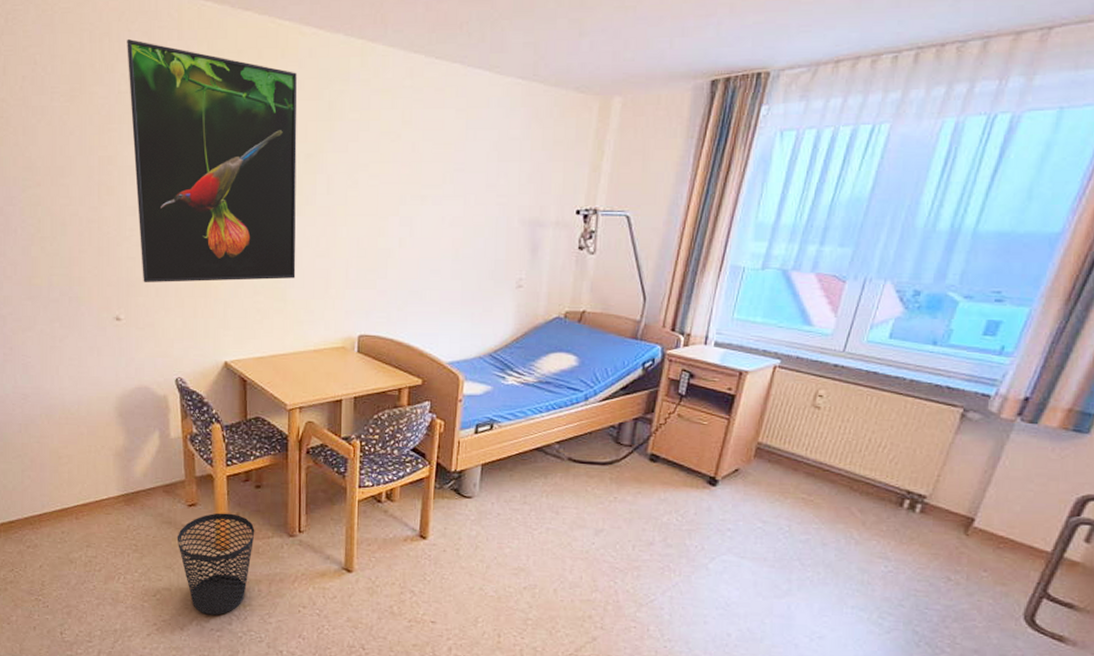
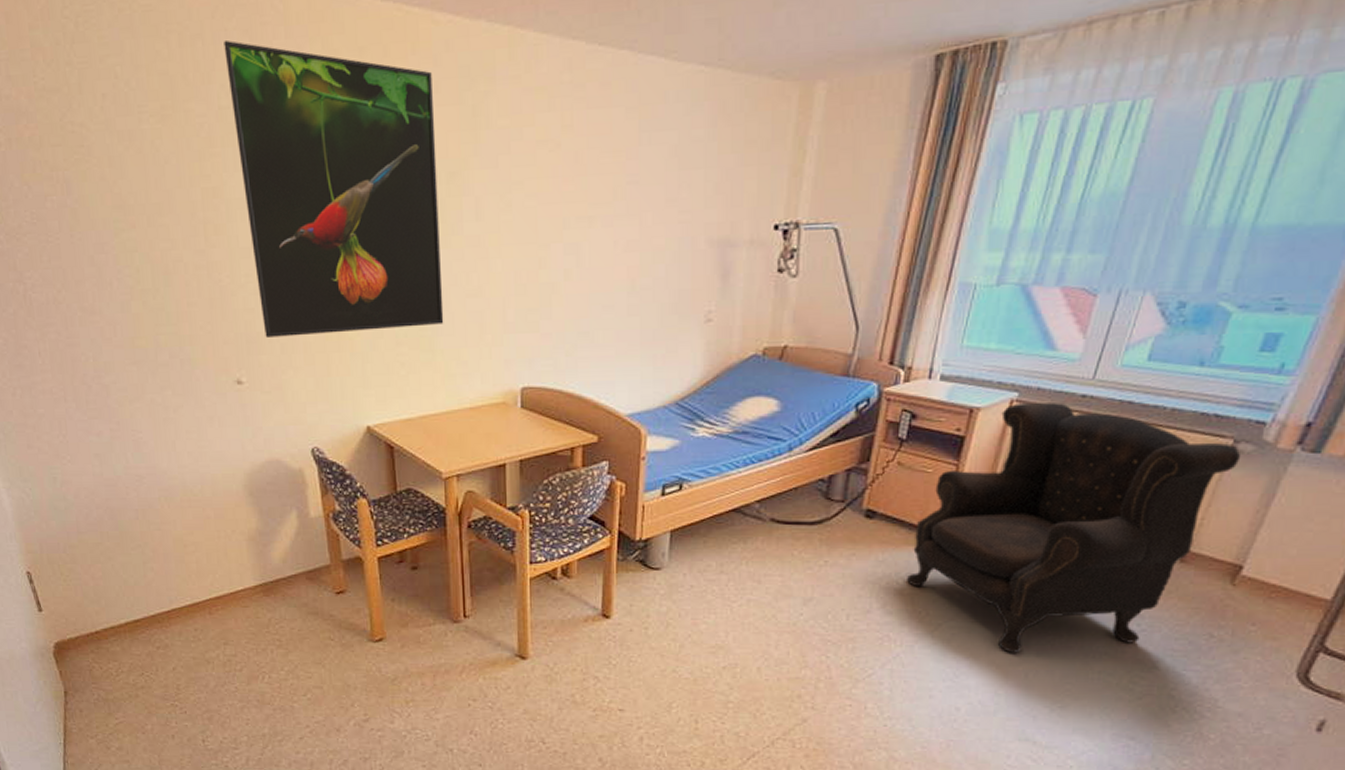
wastebasket: present [177,513,255,615] -> none [325,599,414,714]
armchair: none [684,368,970,587] -> present [905,402,1242,653]

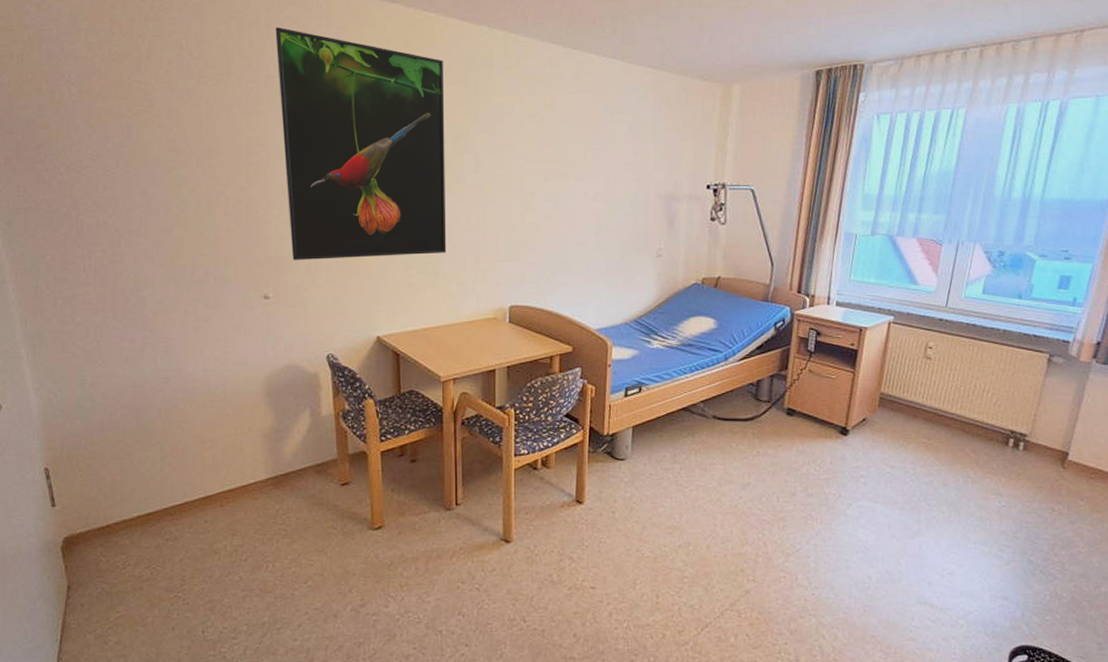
armchair: present [905,402,1242,653] -> none [821,323,1056,528]

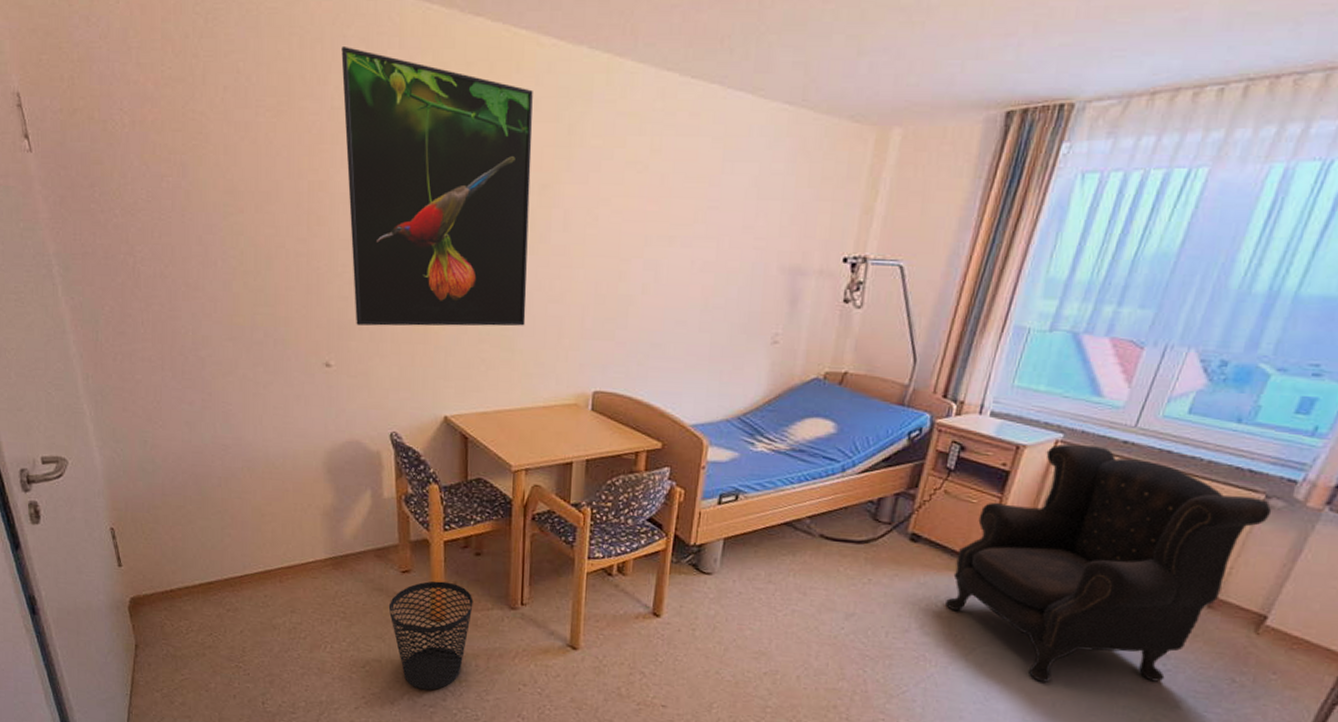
wastebasket: none [329,490,411,599] -> present [388,581,474,691]
armchair: none [821,323,1056,528] -> present [944,443,1272,682]

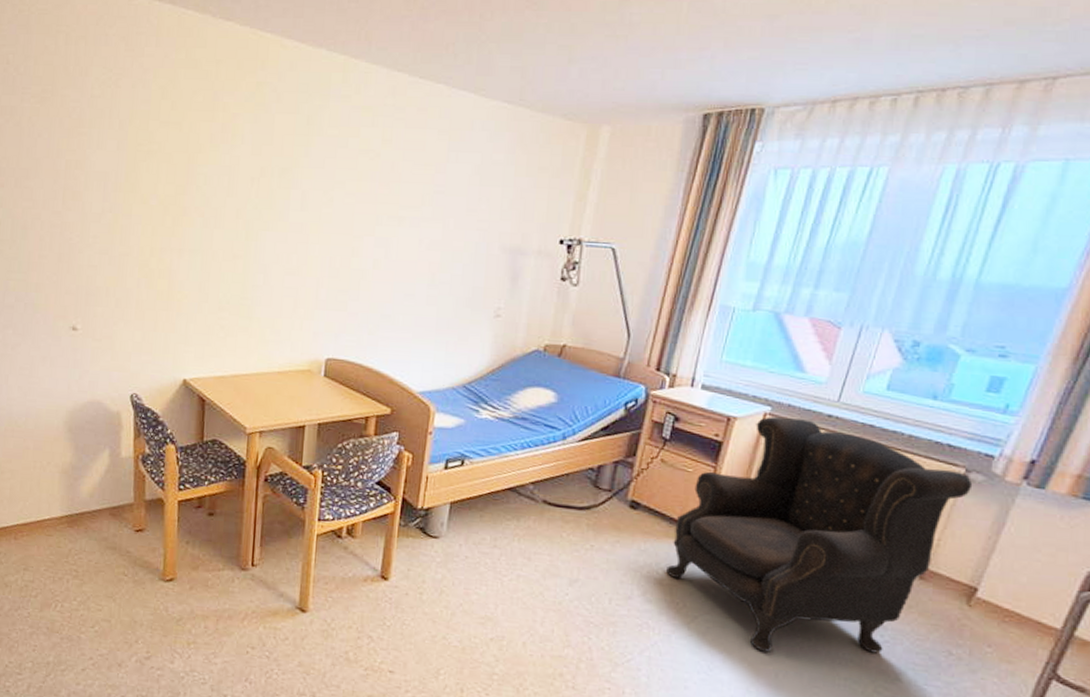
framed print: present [341,45,533,327] -> none [102,42,276,296]
wastebasket: present [388,581,474,691] -> none [120,540,205,652]

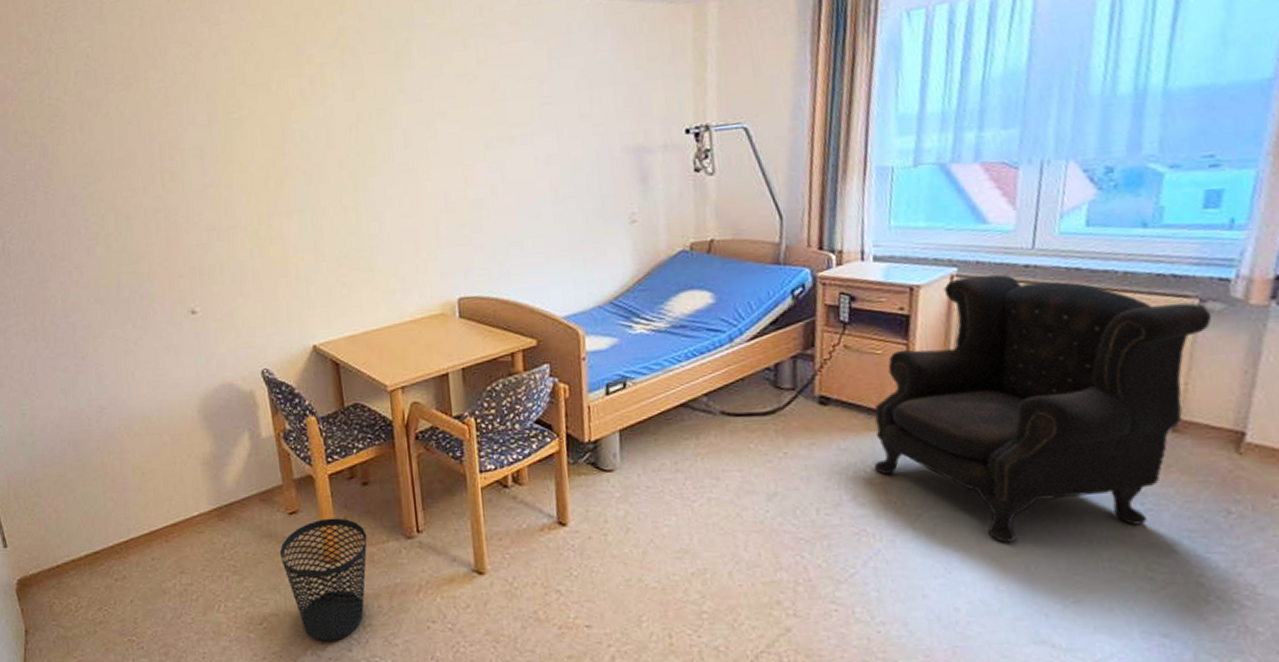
wastebasket: none [120,540,205,652] -> present [279,518,367,641]

